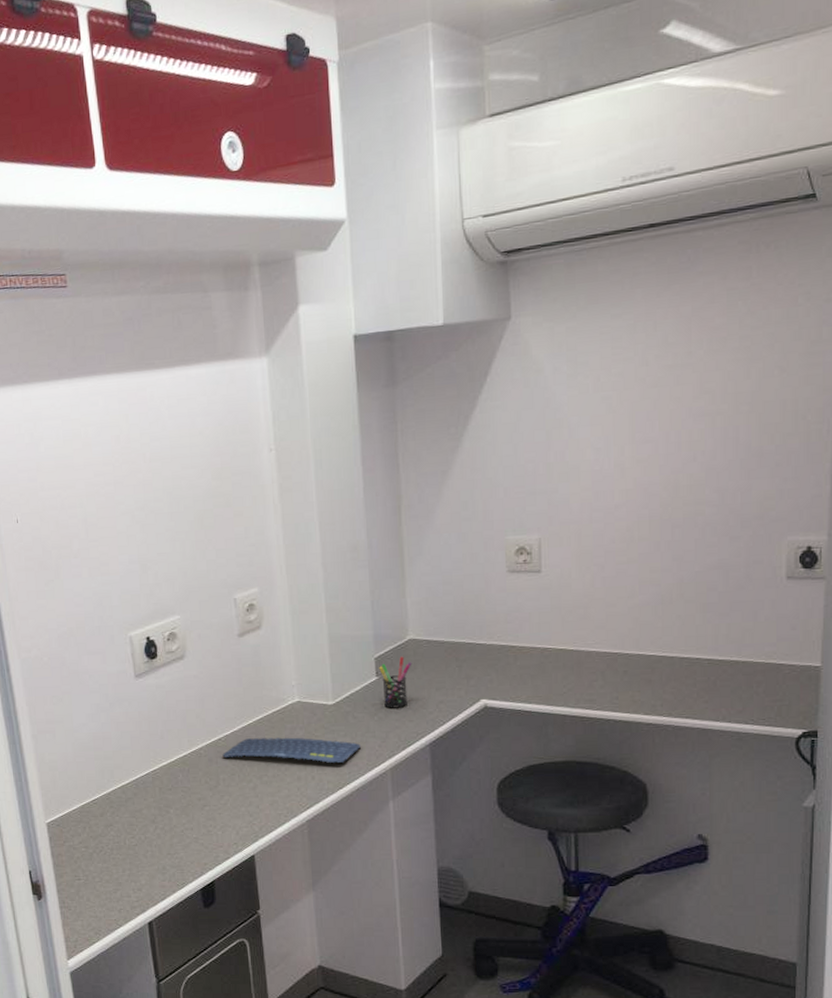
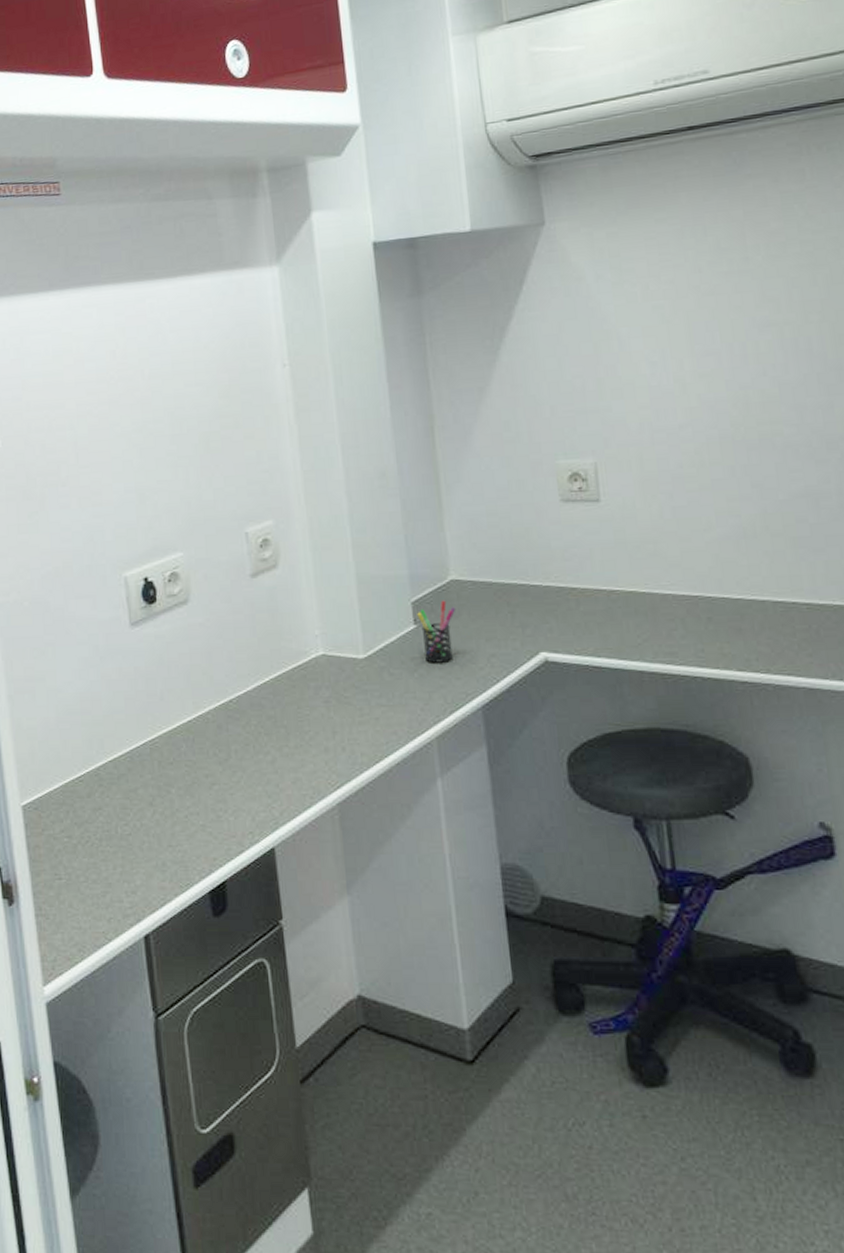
keyboard: present [222,737,362,763] -> none [234,698,401,730]

